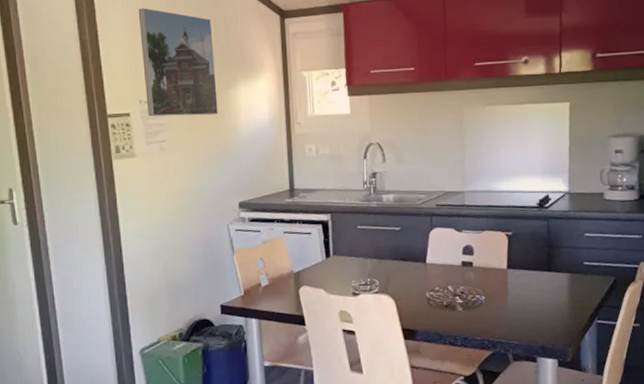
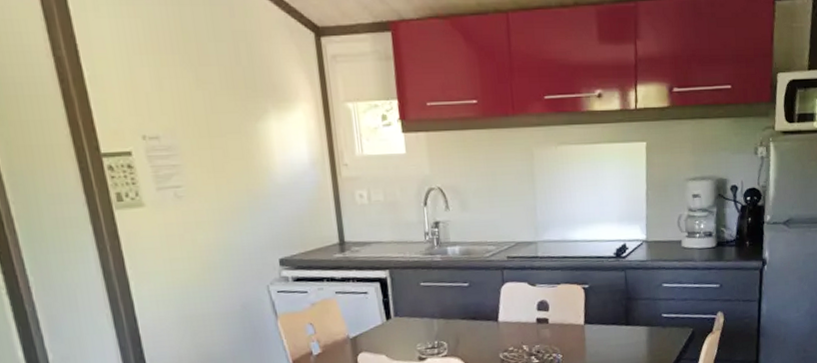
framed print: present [138,8,218,117] -> none [129,17,246,156]

